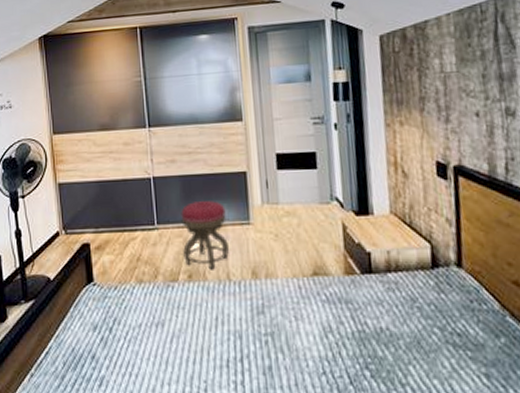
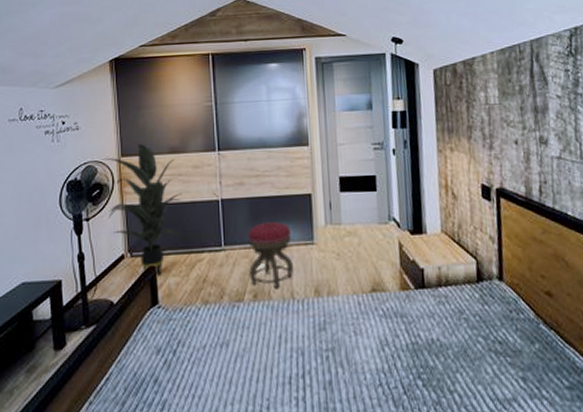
indoor plant: none [34,121,114,255] -> present [101,144,182,277]

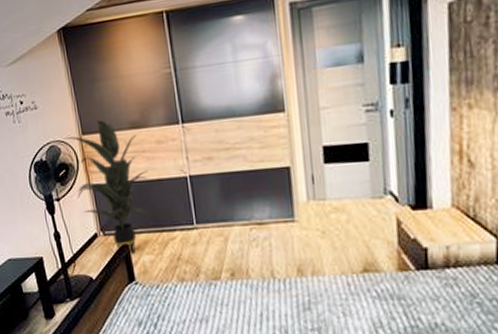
stool: present [248,222,293,289] -> none [220,198,273,268]

